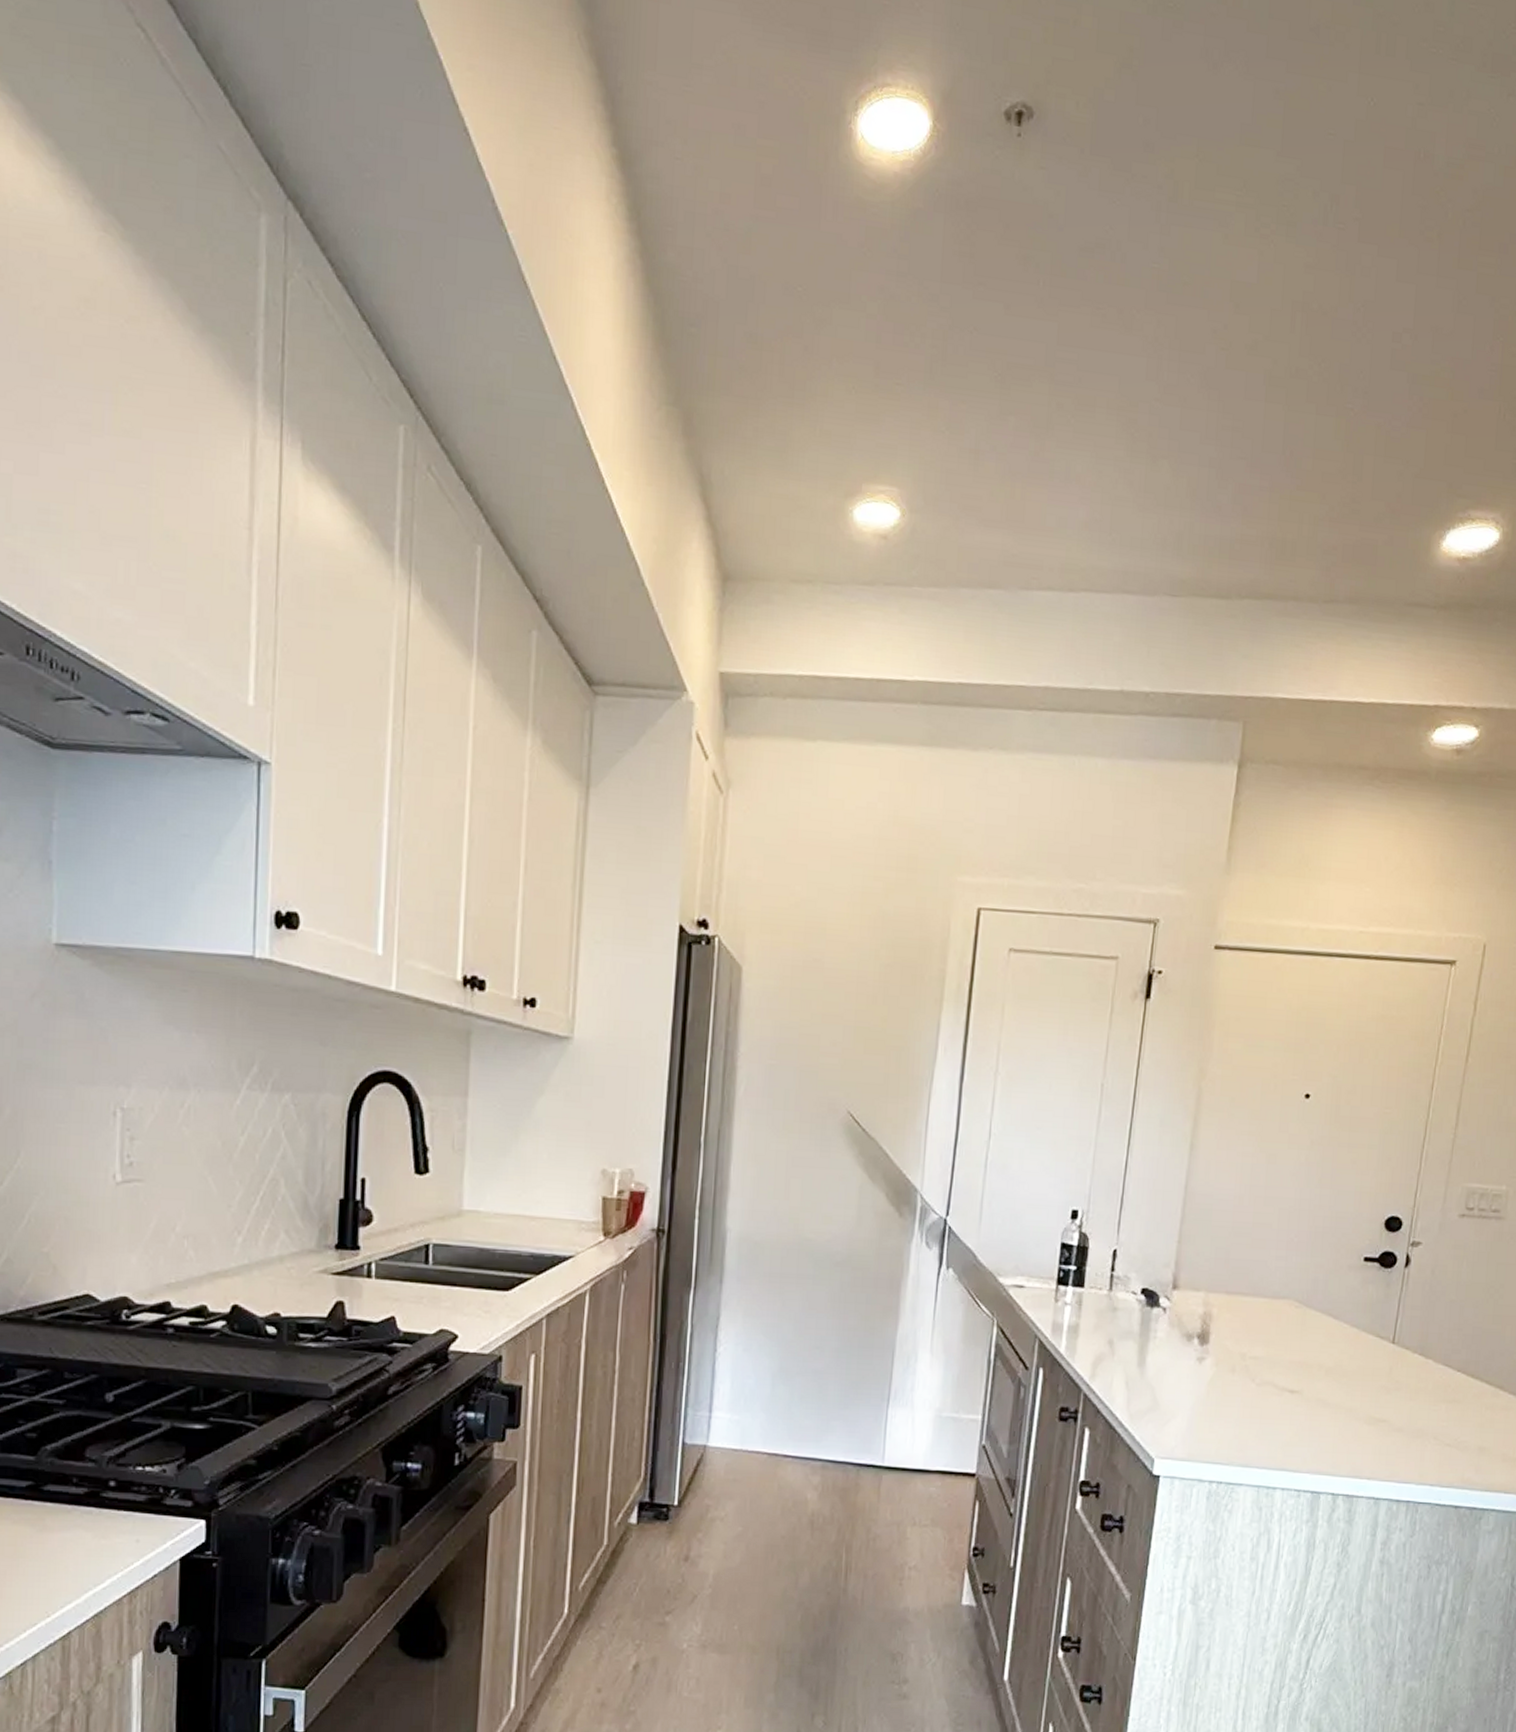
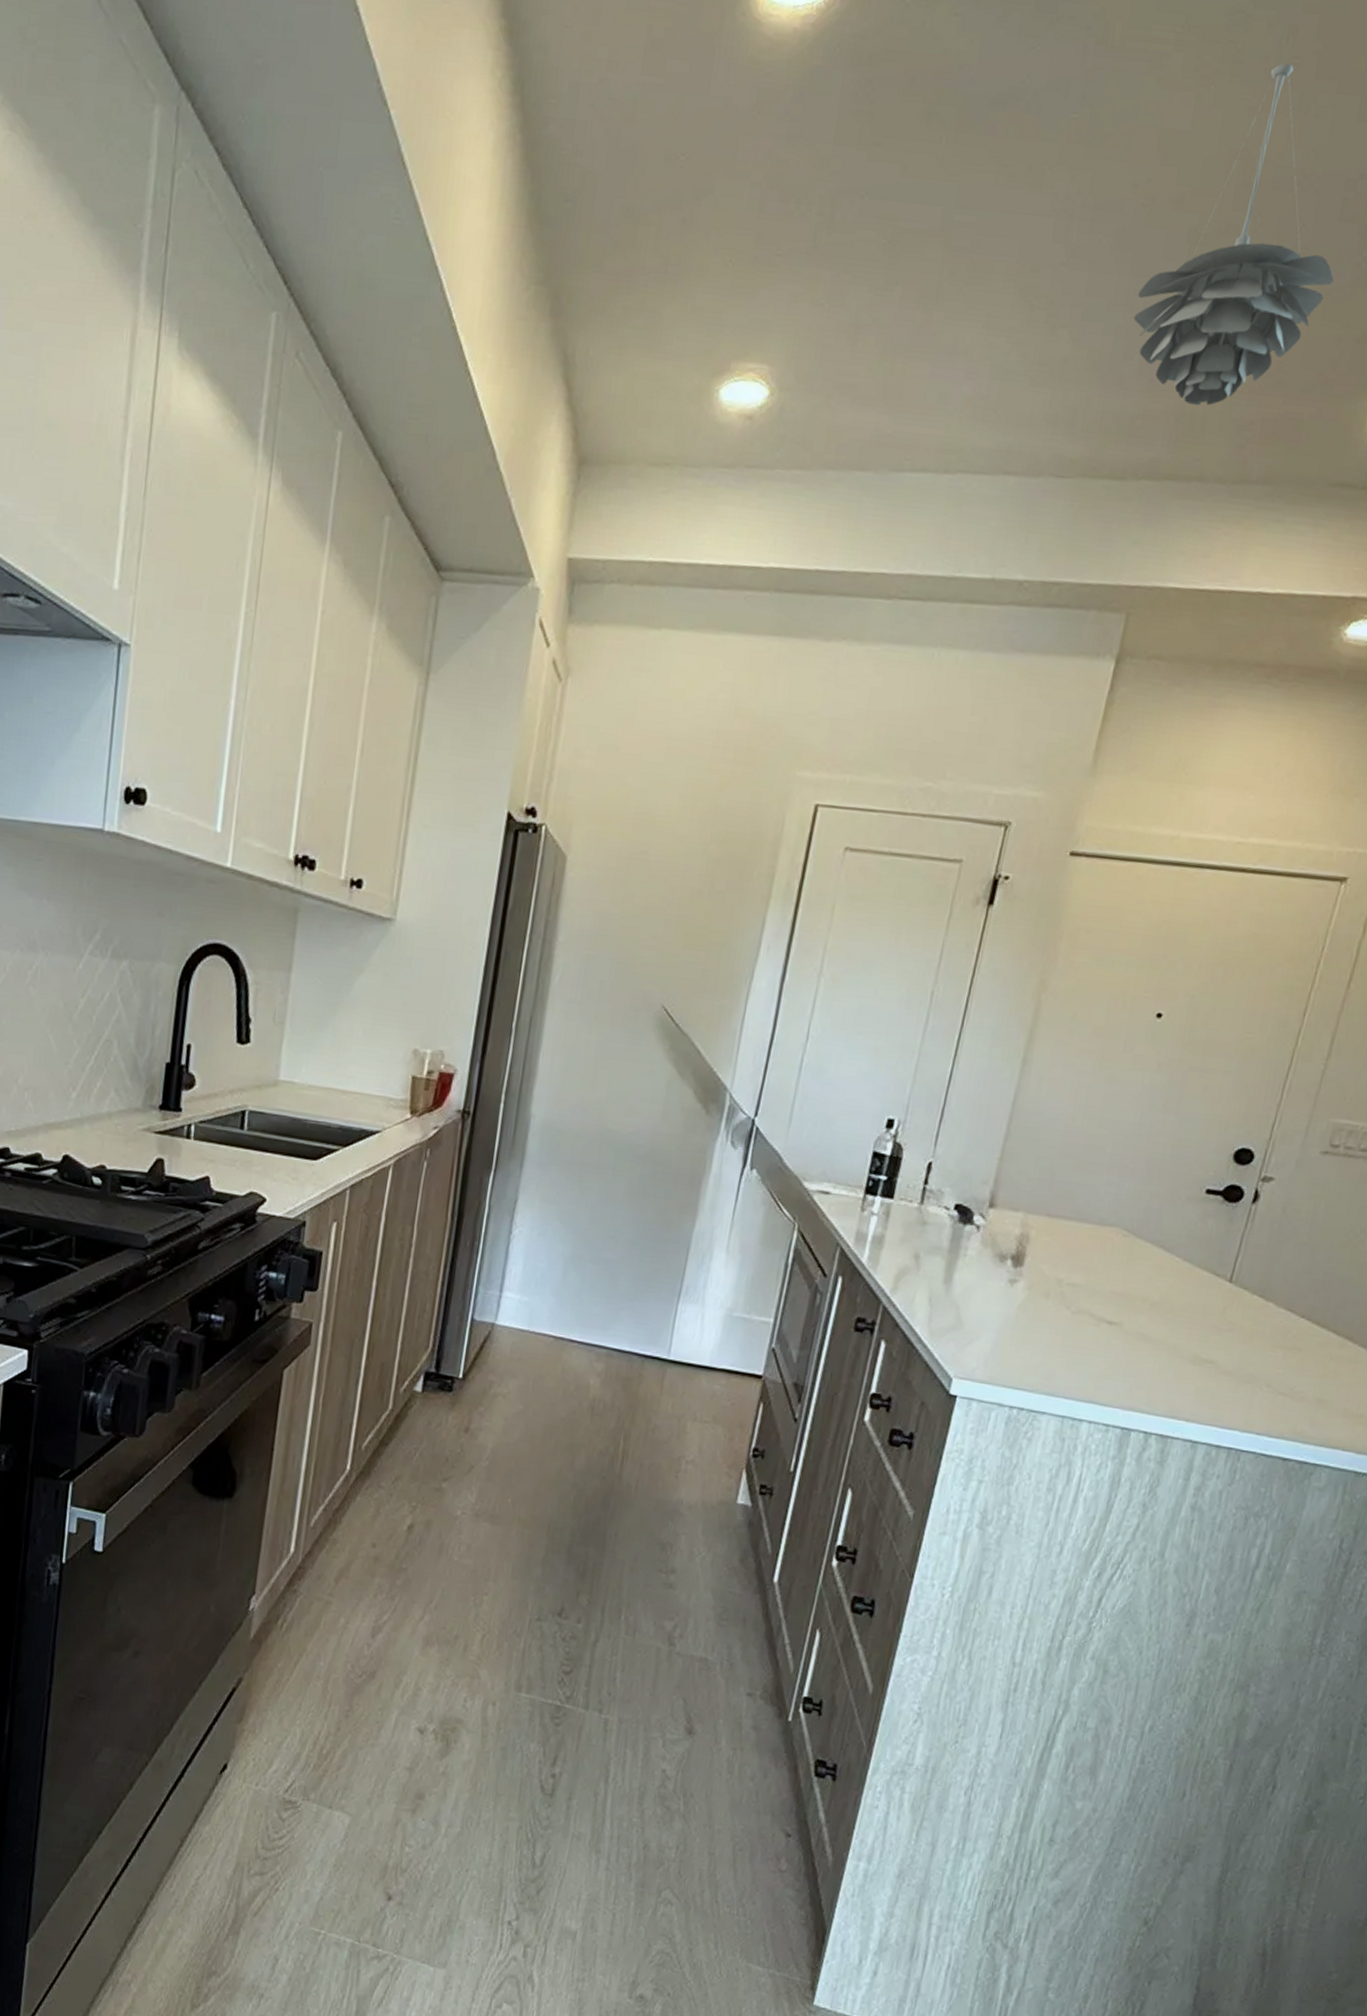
pendant light: none [1224,227,1391,532] -> present [1133,63,1334,406]

